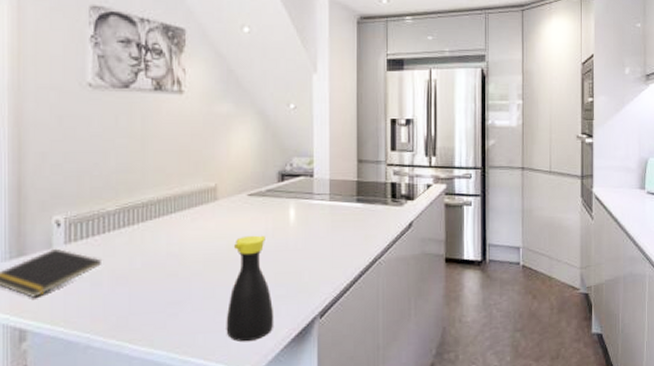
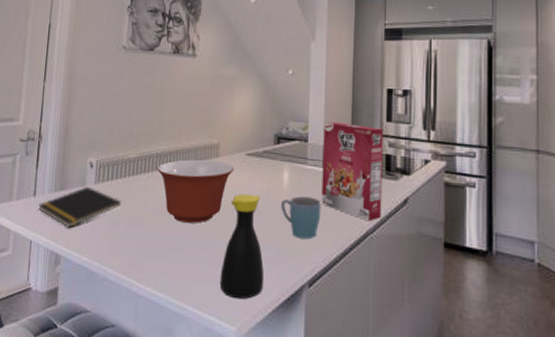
mixing bowl: none [144,205,236,273] -> present [157,159,235,223]
mug: none [289,231,330,273] -> present [281,196,321,240]
cereal box: none [329,154,388,248] -> present [321,121,383,222]

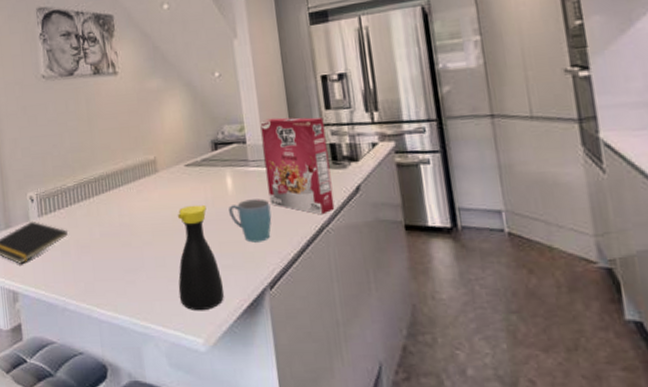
mixing bowl: present [157,159,235,223] -> none [97,177,176,243]

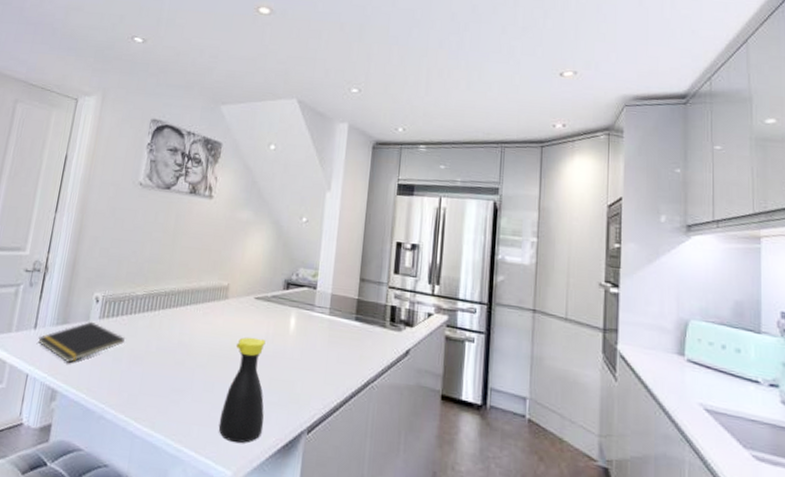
mug: present [229,198,272,243] -> none [285,342,326,386]
cereal box: present [260,117,335,215] -> none [325,270,391,371]

